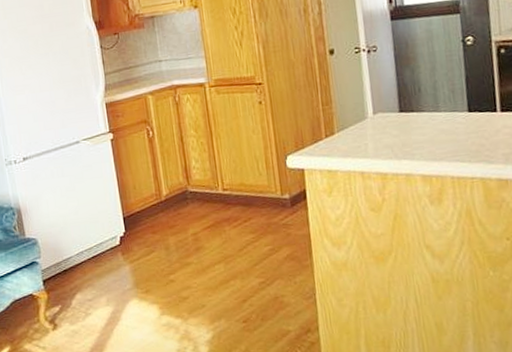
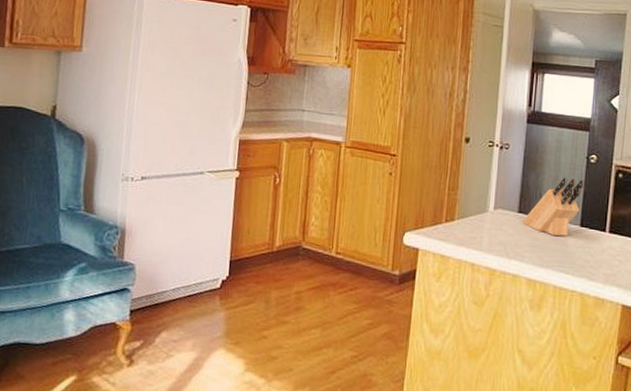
knife block: none [405,64,466,127] -> present [522,177,585,236]

